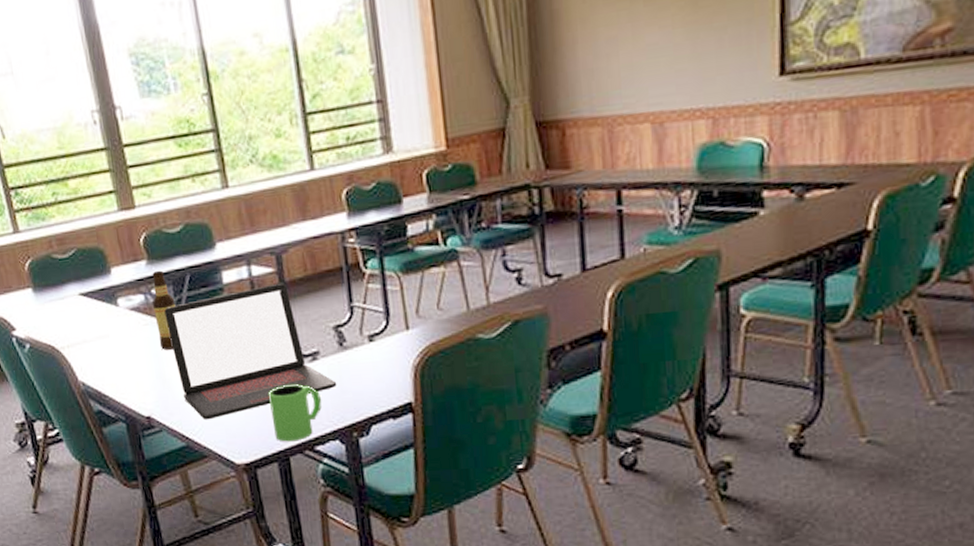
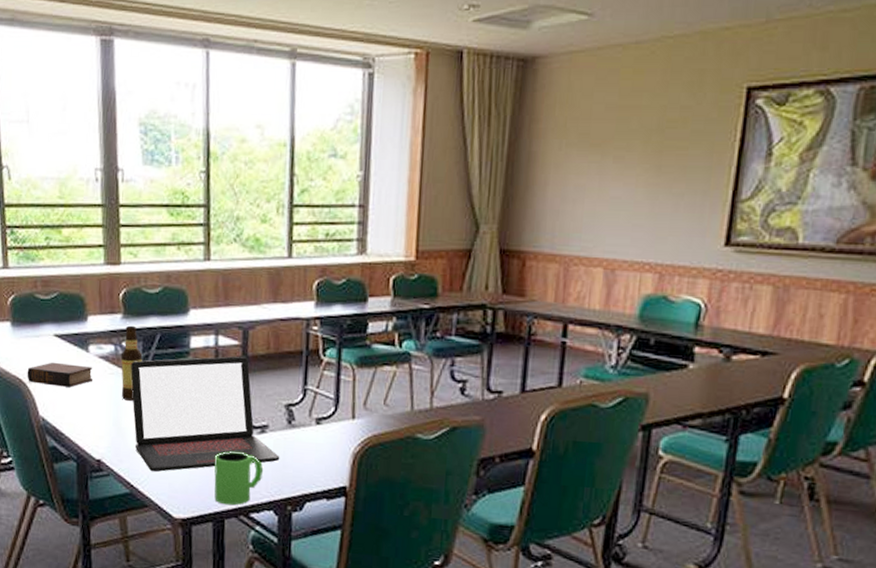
book: none [58,321,127,348] -> present [27,362,93,387]

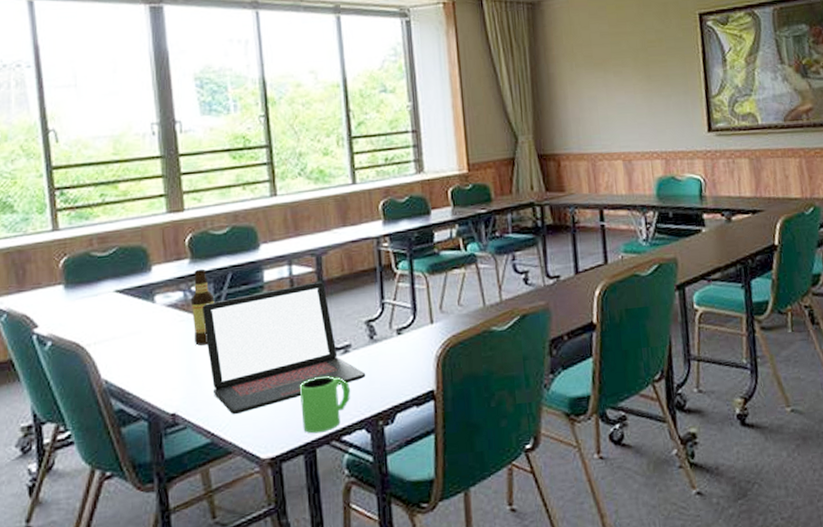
book: present [27,362,93,387] -> none [85,317,161,345]

